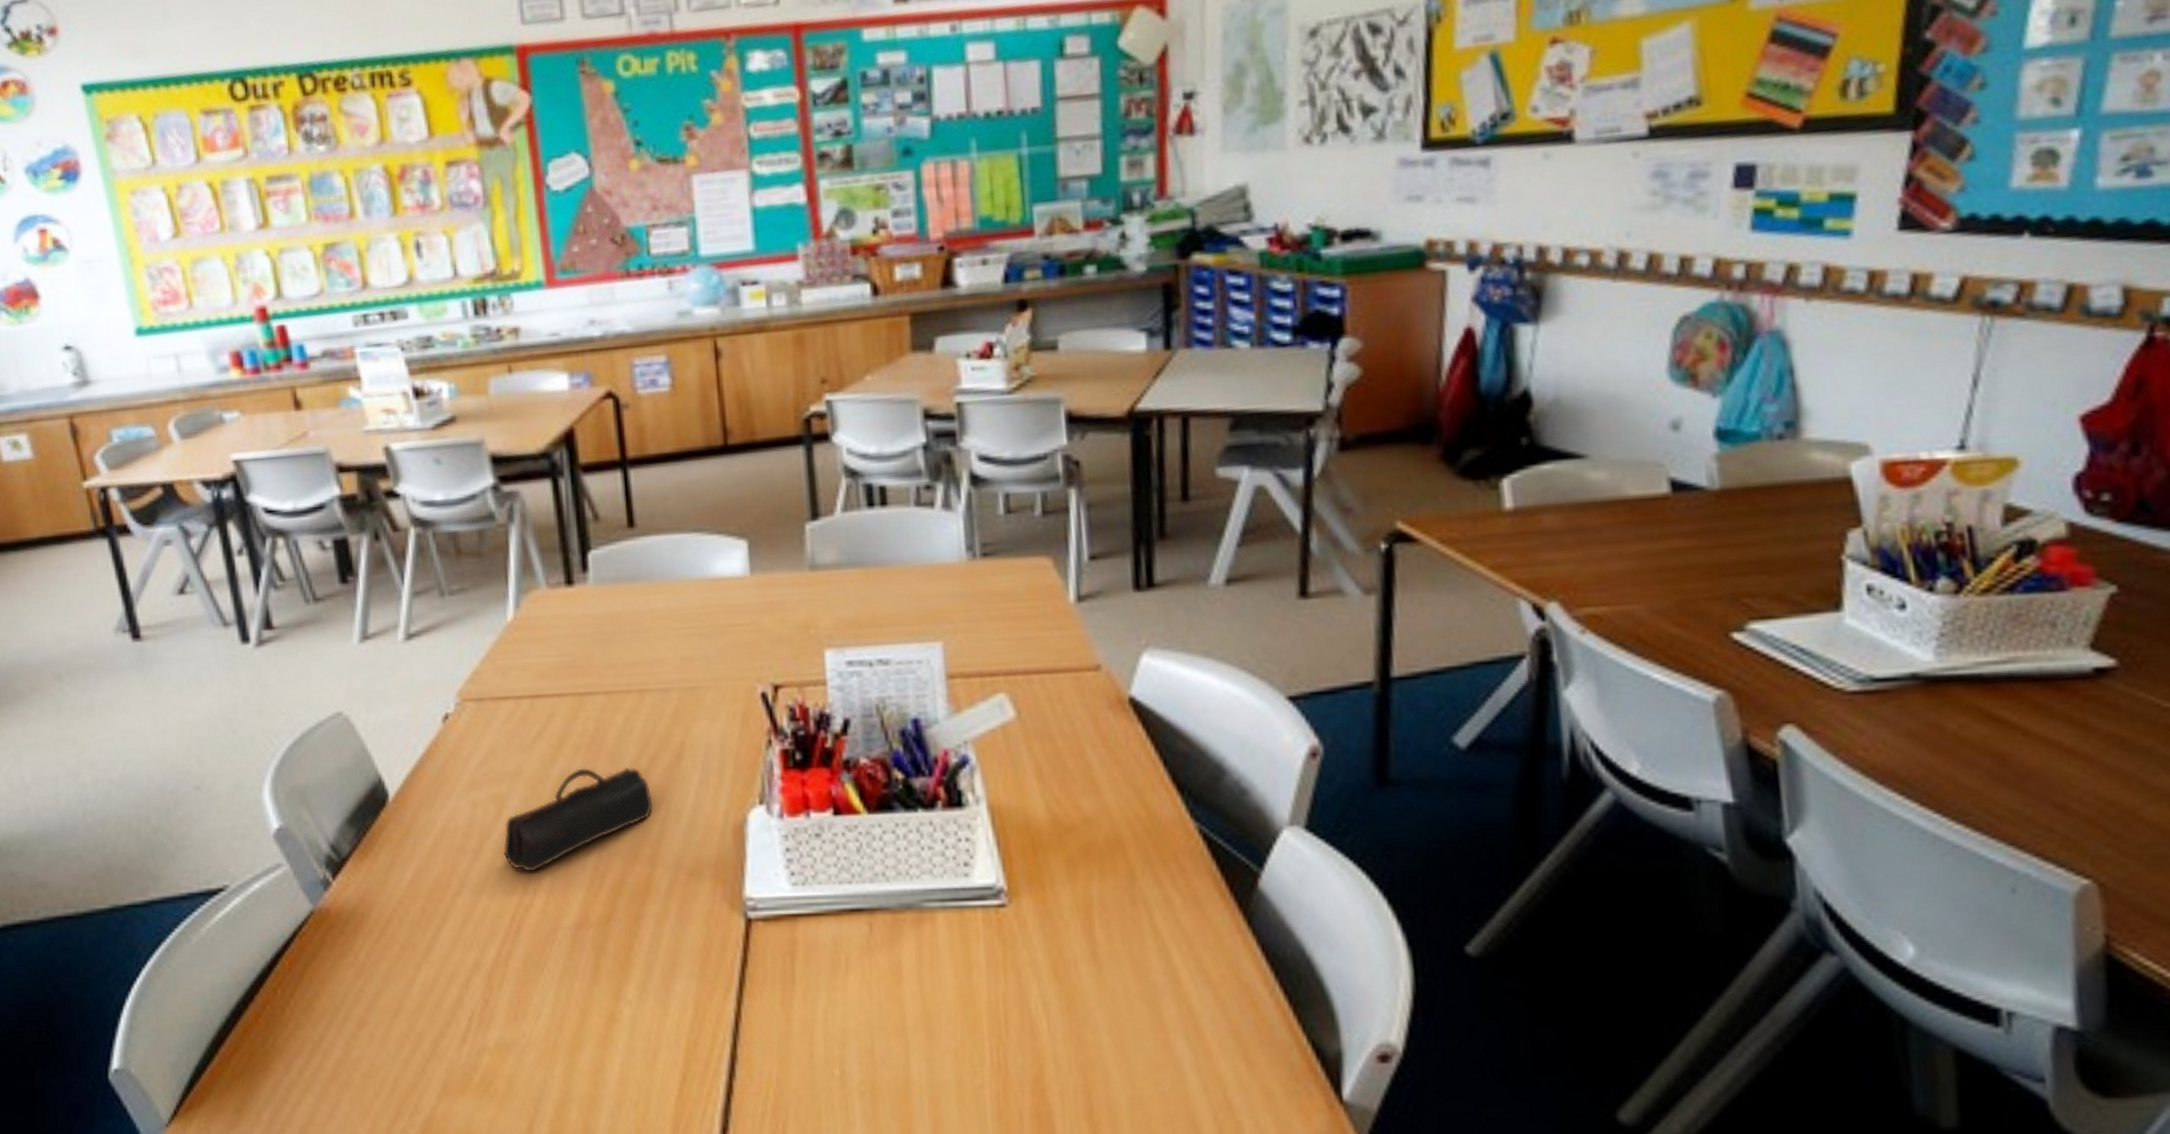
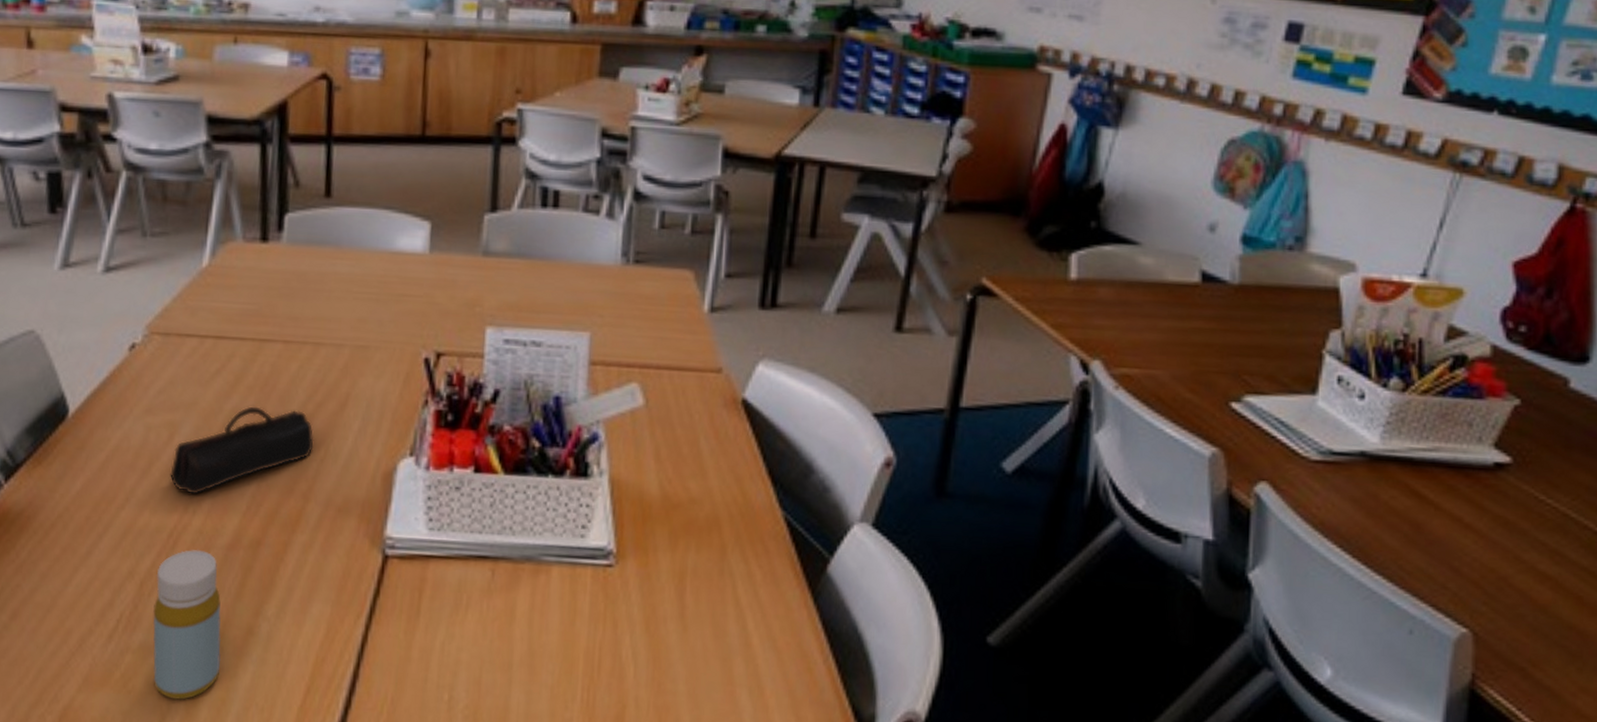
bottle: none [503,933,585,1101] -> present [153,550,221,700]

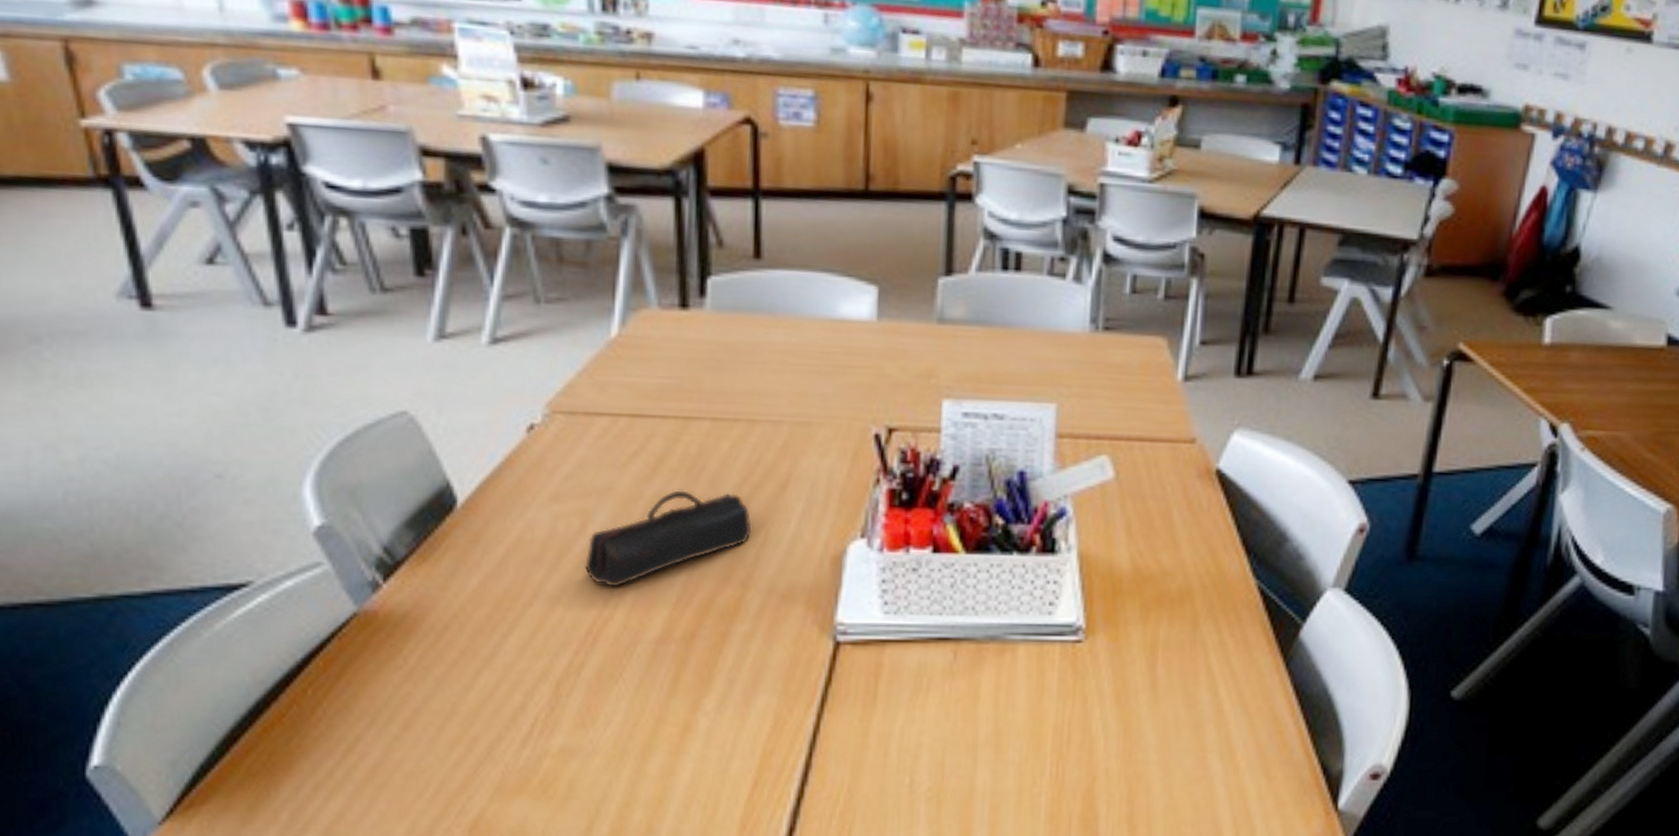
bottle: present [153,550,221,700] -> none [573,646,655,802]

